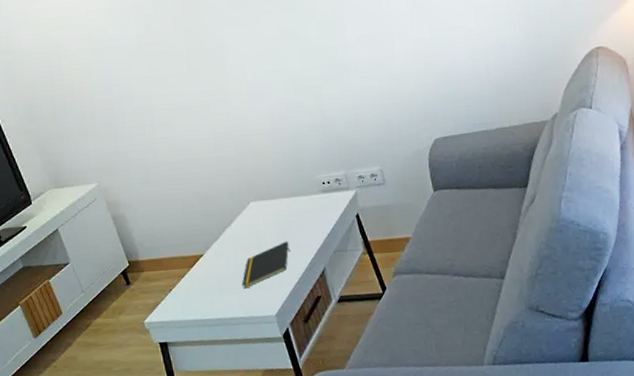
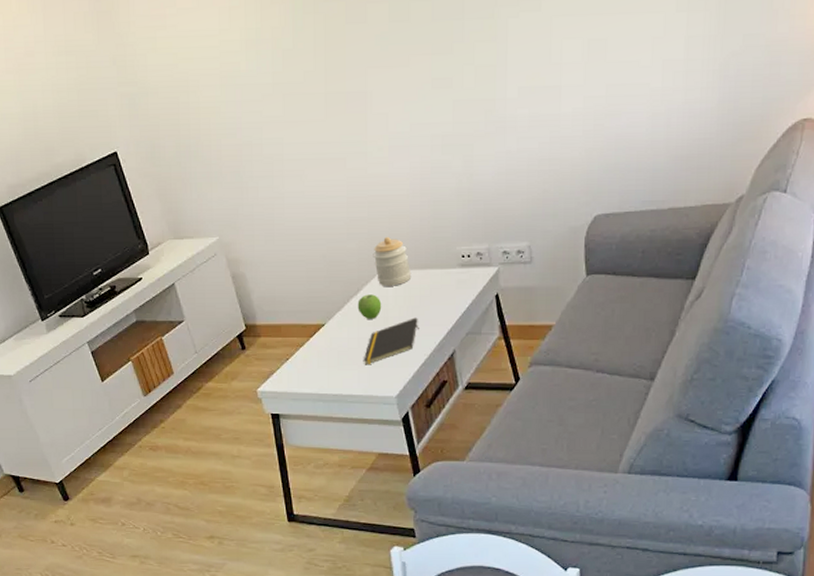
fruit: none [232,223,255,247] -> present [357,294,382,319]
jar: none [242,170,279,216] -> present [373,236,412,286]

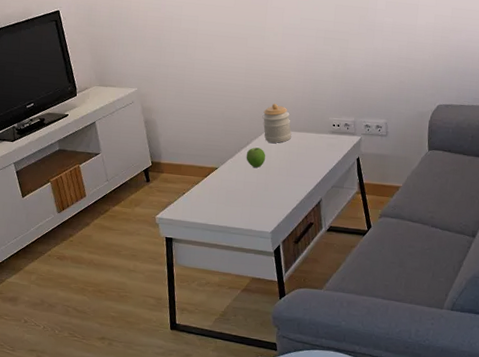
notepad: present [363,317,419,365] -> none [246,169,295,205]

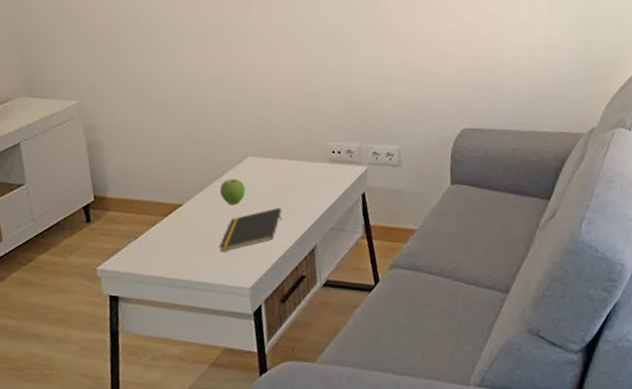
notepad: none [246,169,295,205] -> present [219,207,282,252]
jar: present [262,103,292,143] -> none [242,122,280,174]

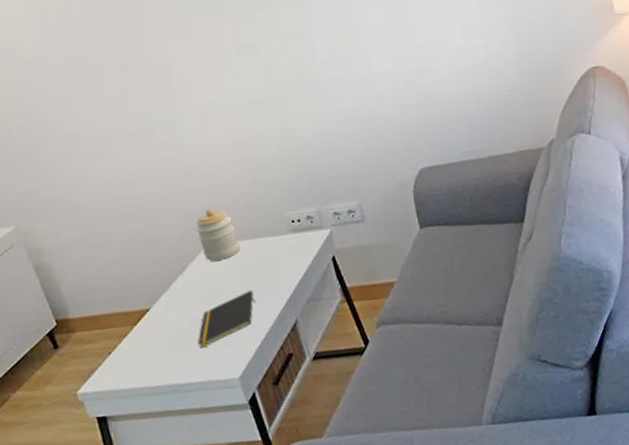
fruit: present [219,178,246,205] -> none [184,270,212,298]
jar: none [242,122,280,174] -> present [195,208,241,261]

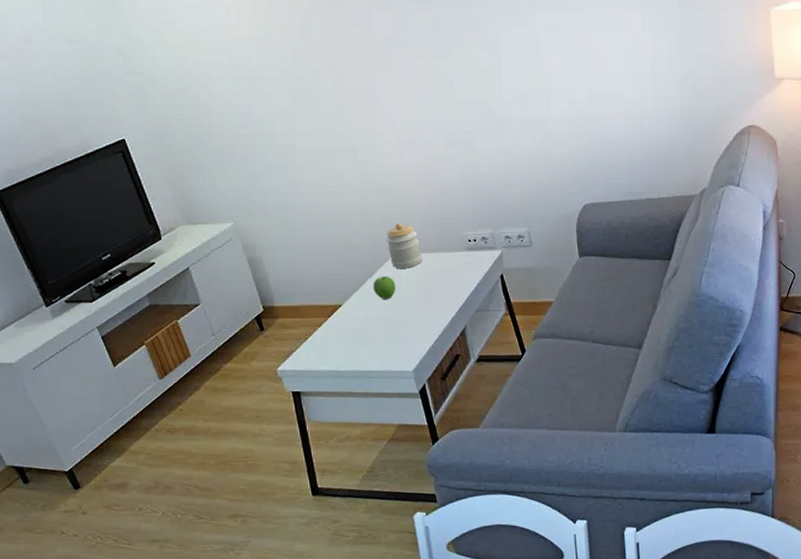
fruit: none [184,270,212,298] -> present [373,276,396,299]
notepad: present [197,290,256,349] -> none [380,297,432,343]

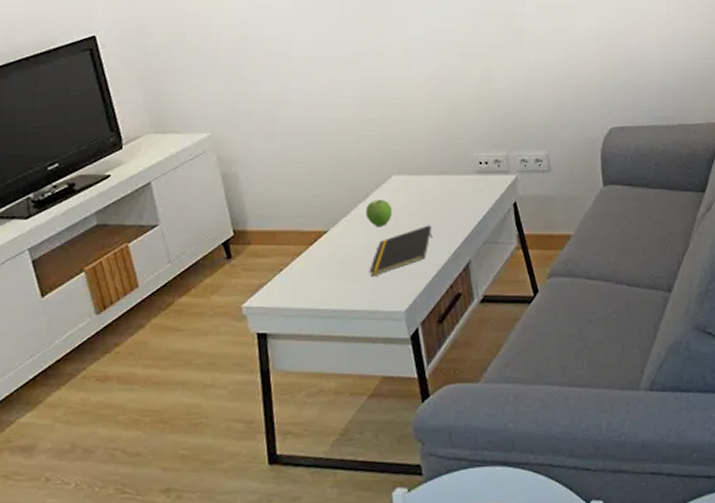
notepad: none [380,297,432,343] -> present [369,225,433,277]
jar: present [386,222,423,269] -> none [385,139,426,192]

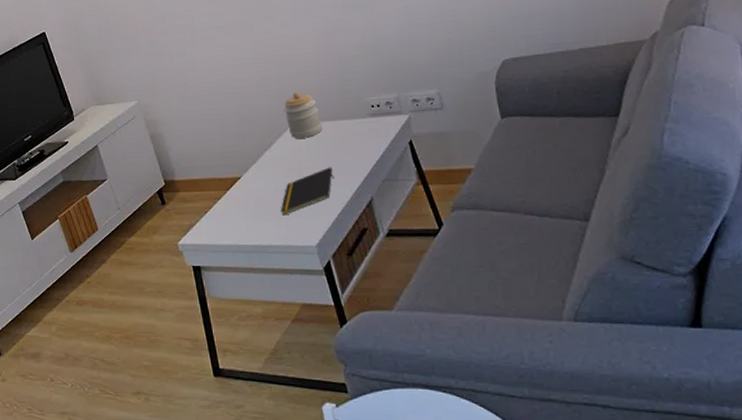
fruit: present [365,200,393,226] -> none [271,146,296,171]
jar: none [385,139,426,192] -> present [283,91,323,139]

